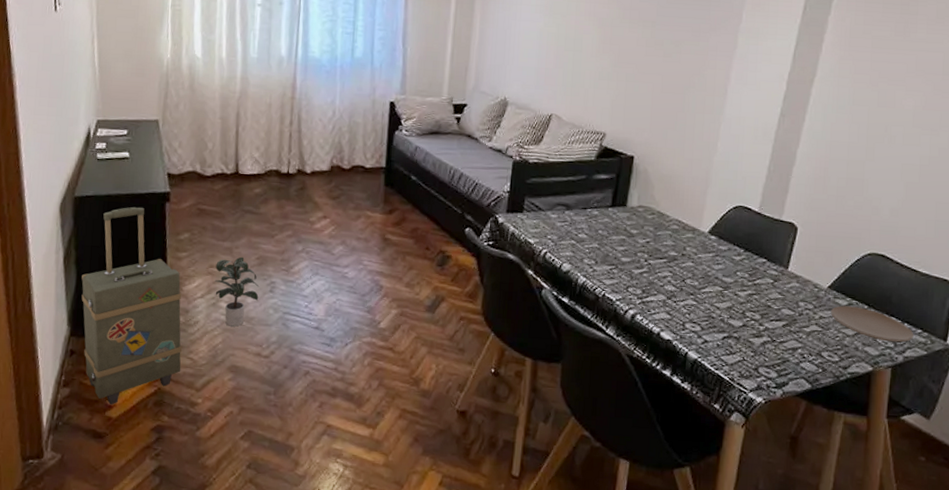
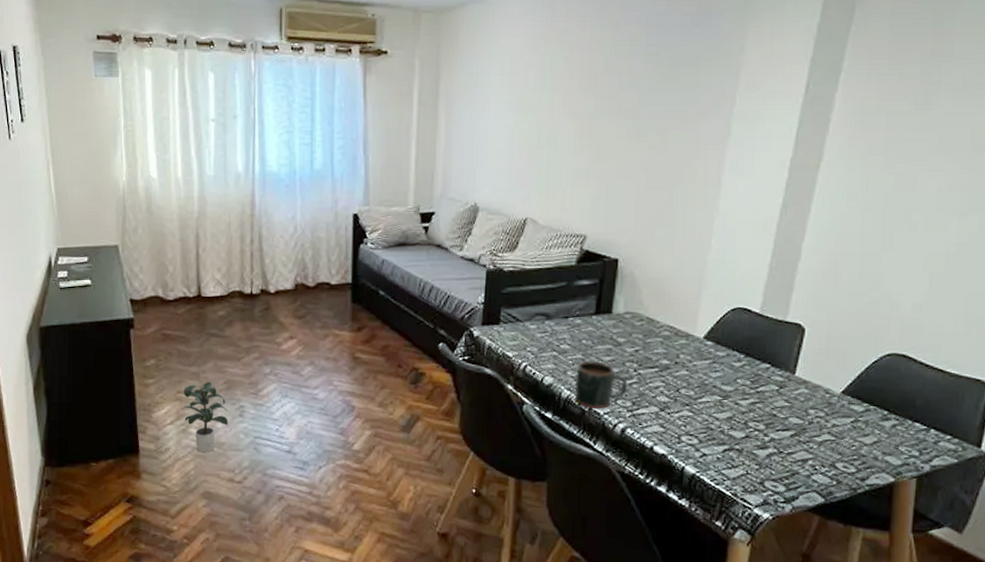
suitcase: present [81,206,182,405] -> none [52,334,155,534]
mug: none [589,250,639,296] -> present [574,361,628,409]
plate: present [831,305,914,343] -> none [845,412,943,451]

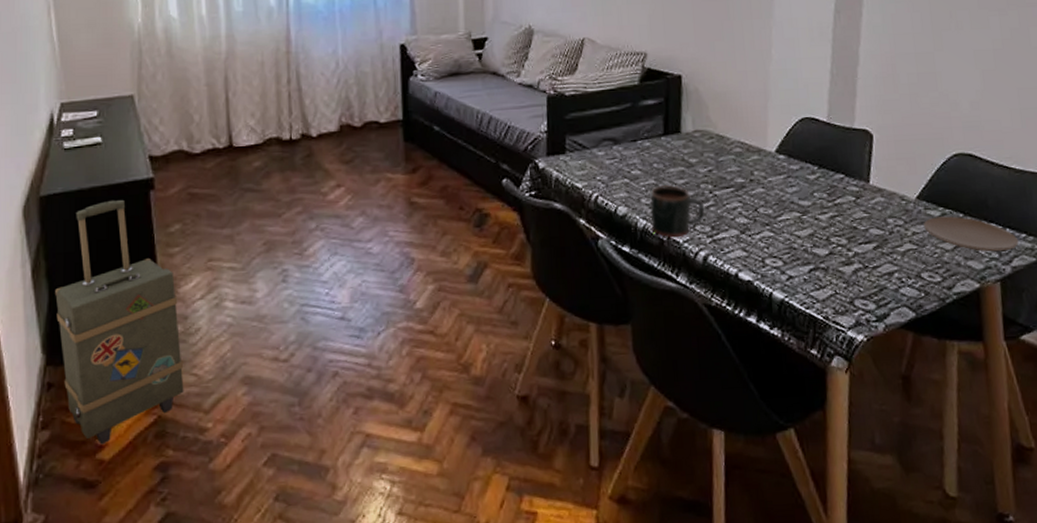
suitcase: none [52,334,155,534] -> present [55,199,184,445]
potted plant: present [183,381,229,453] -> none [215,244,270,329]
plate: none [845,412,943,451] -> present [924,216,1019,252]

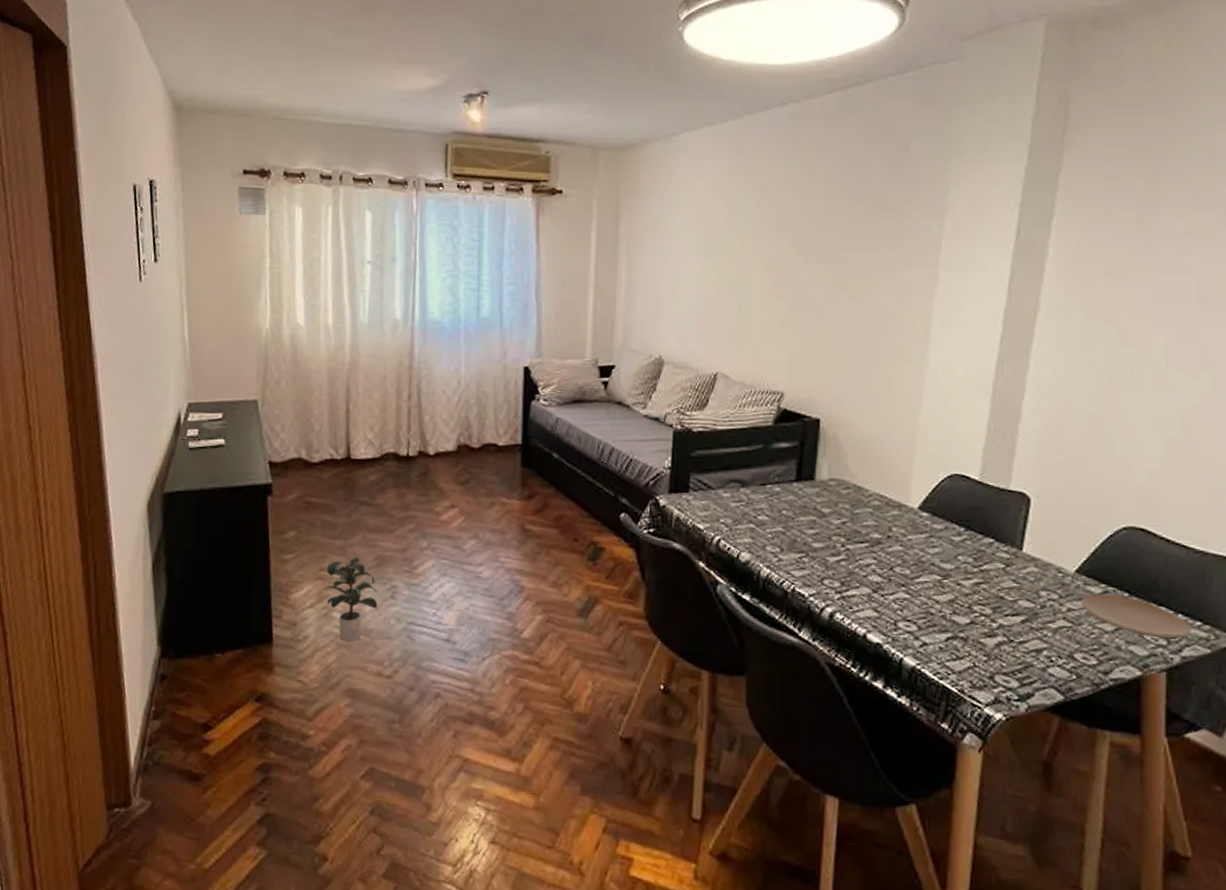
suitcase: present [55,199,184,445] -> none [173,502,289,740]
potted plant: none [215,244,270,329] -> present [326,557,378,641]
mug: present [650,185,705,238] -> none [775,534,835,590]

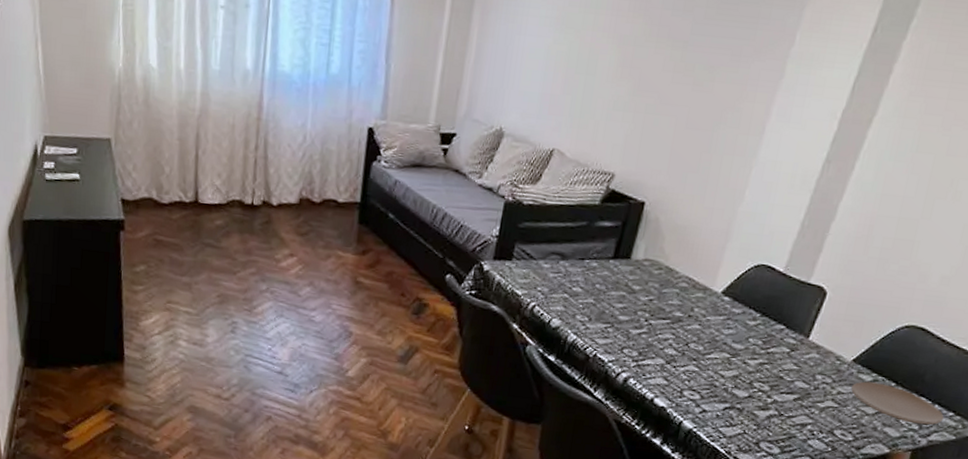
potted plant: present [326,557,378,641] -> none [173,293,220,367]

